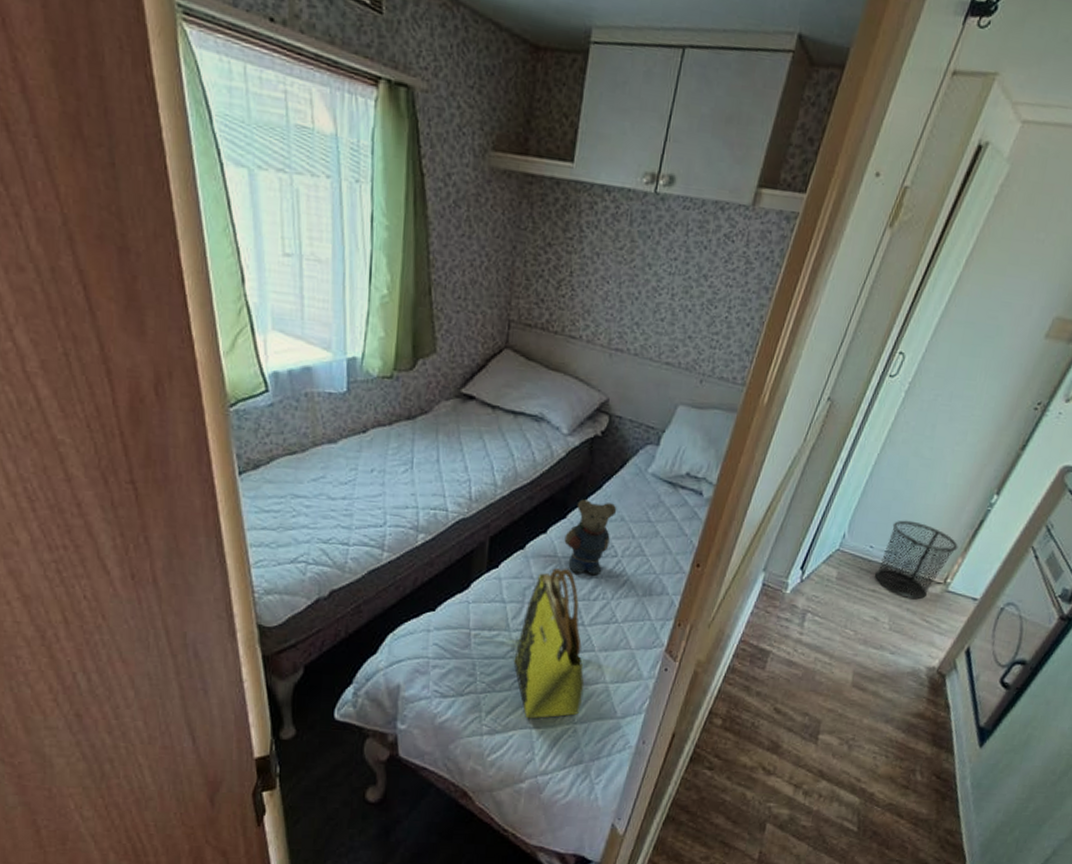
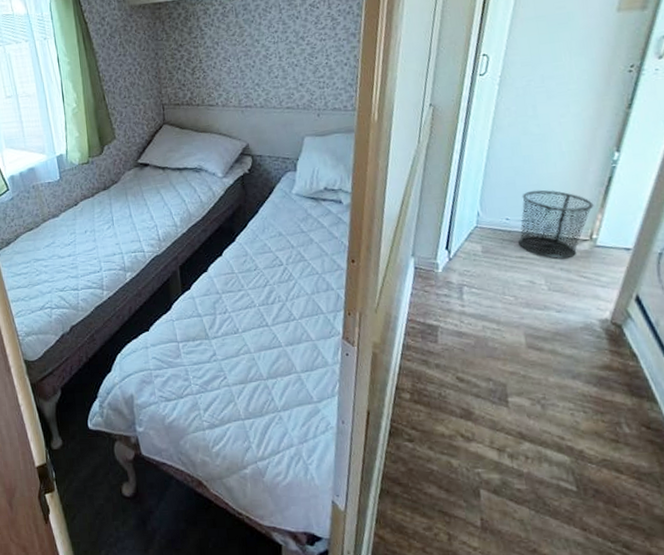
tote bag: present [513,568,585,719] -> none [217,281,281,412]
teddy bear: present [564,499,617,576] -> none [237,223,275,284]

